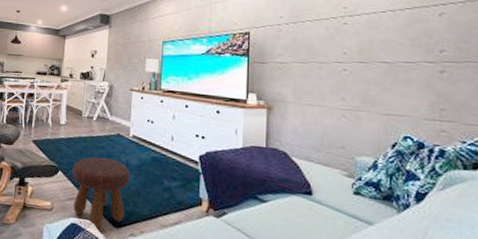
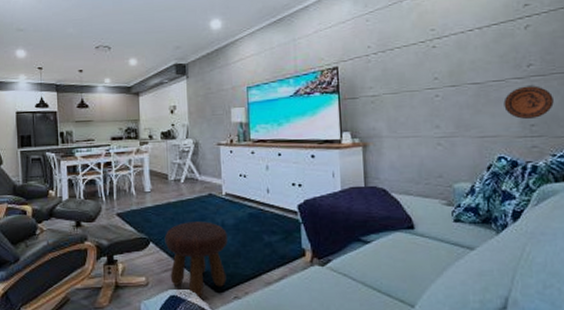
decorative plate: none [413,70,466,104] -> present [503,86,554,120]

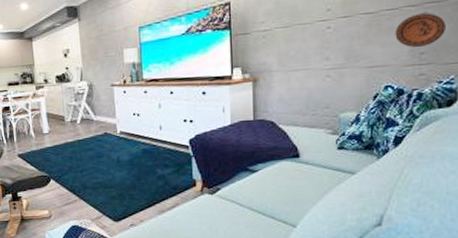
footstool: present [164,221,228,299] -> none [64,158,123,228]

